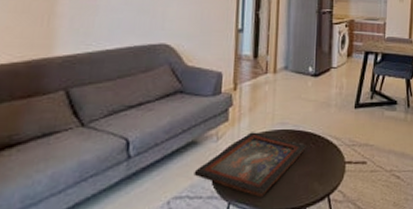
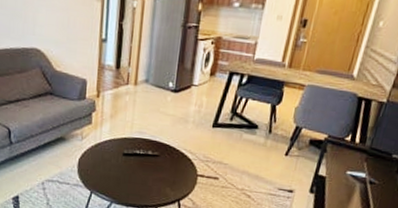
decorative tray: present [194,132,306,198] -> none [62,136,162,192]

